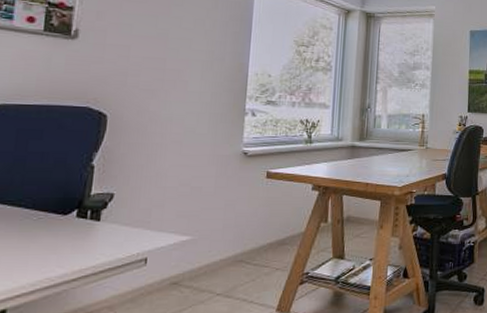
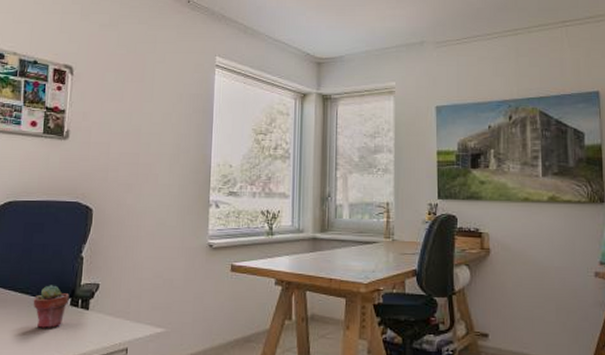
potted succulent: none [27,196,75,242] -> present [33,285,69,328]

